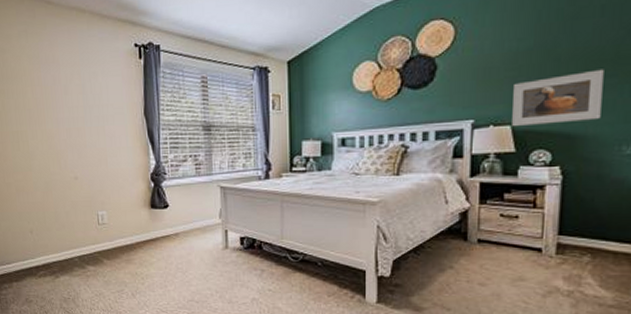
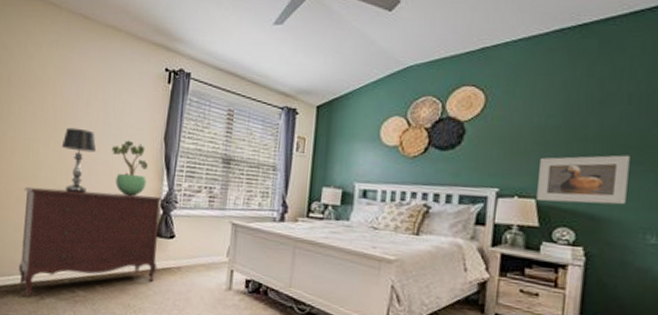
dresser: none [21,171,157,277] -> present [18,186,163,297]
table lamp: none [48,115,82,177] -> present [61,127,97,193]
potted plant: none [96,120,134,174] -> present [112,140,148,196]

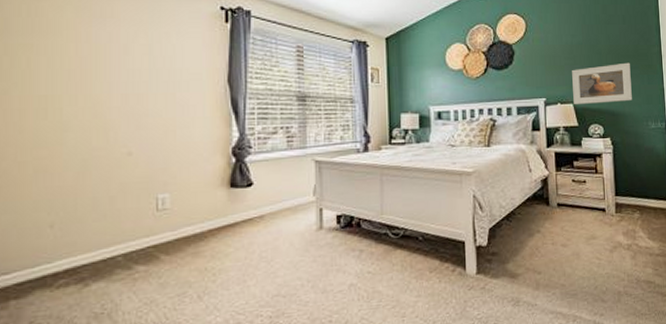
dresser: present [18,186,163,297] -> none [44,144,236,288]
table lamp: present [61,127,97,193] -> none [94,78,144,152]
potted plant: present [112,140,148,196] -> none [164,86,212,148]

